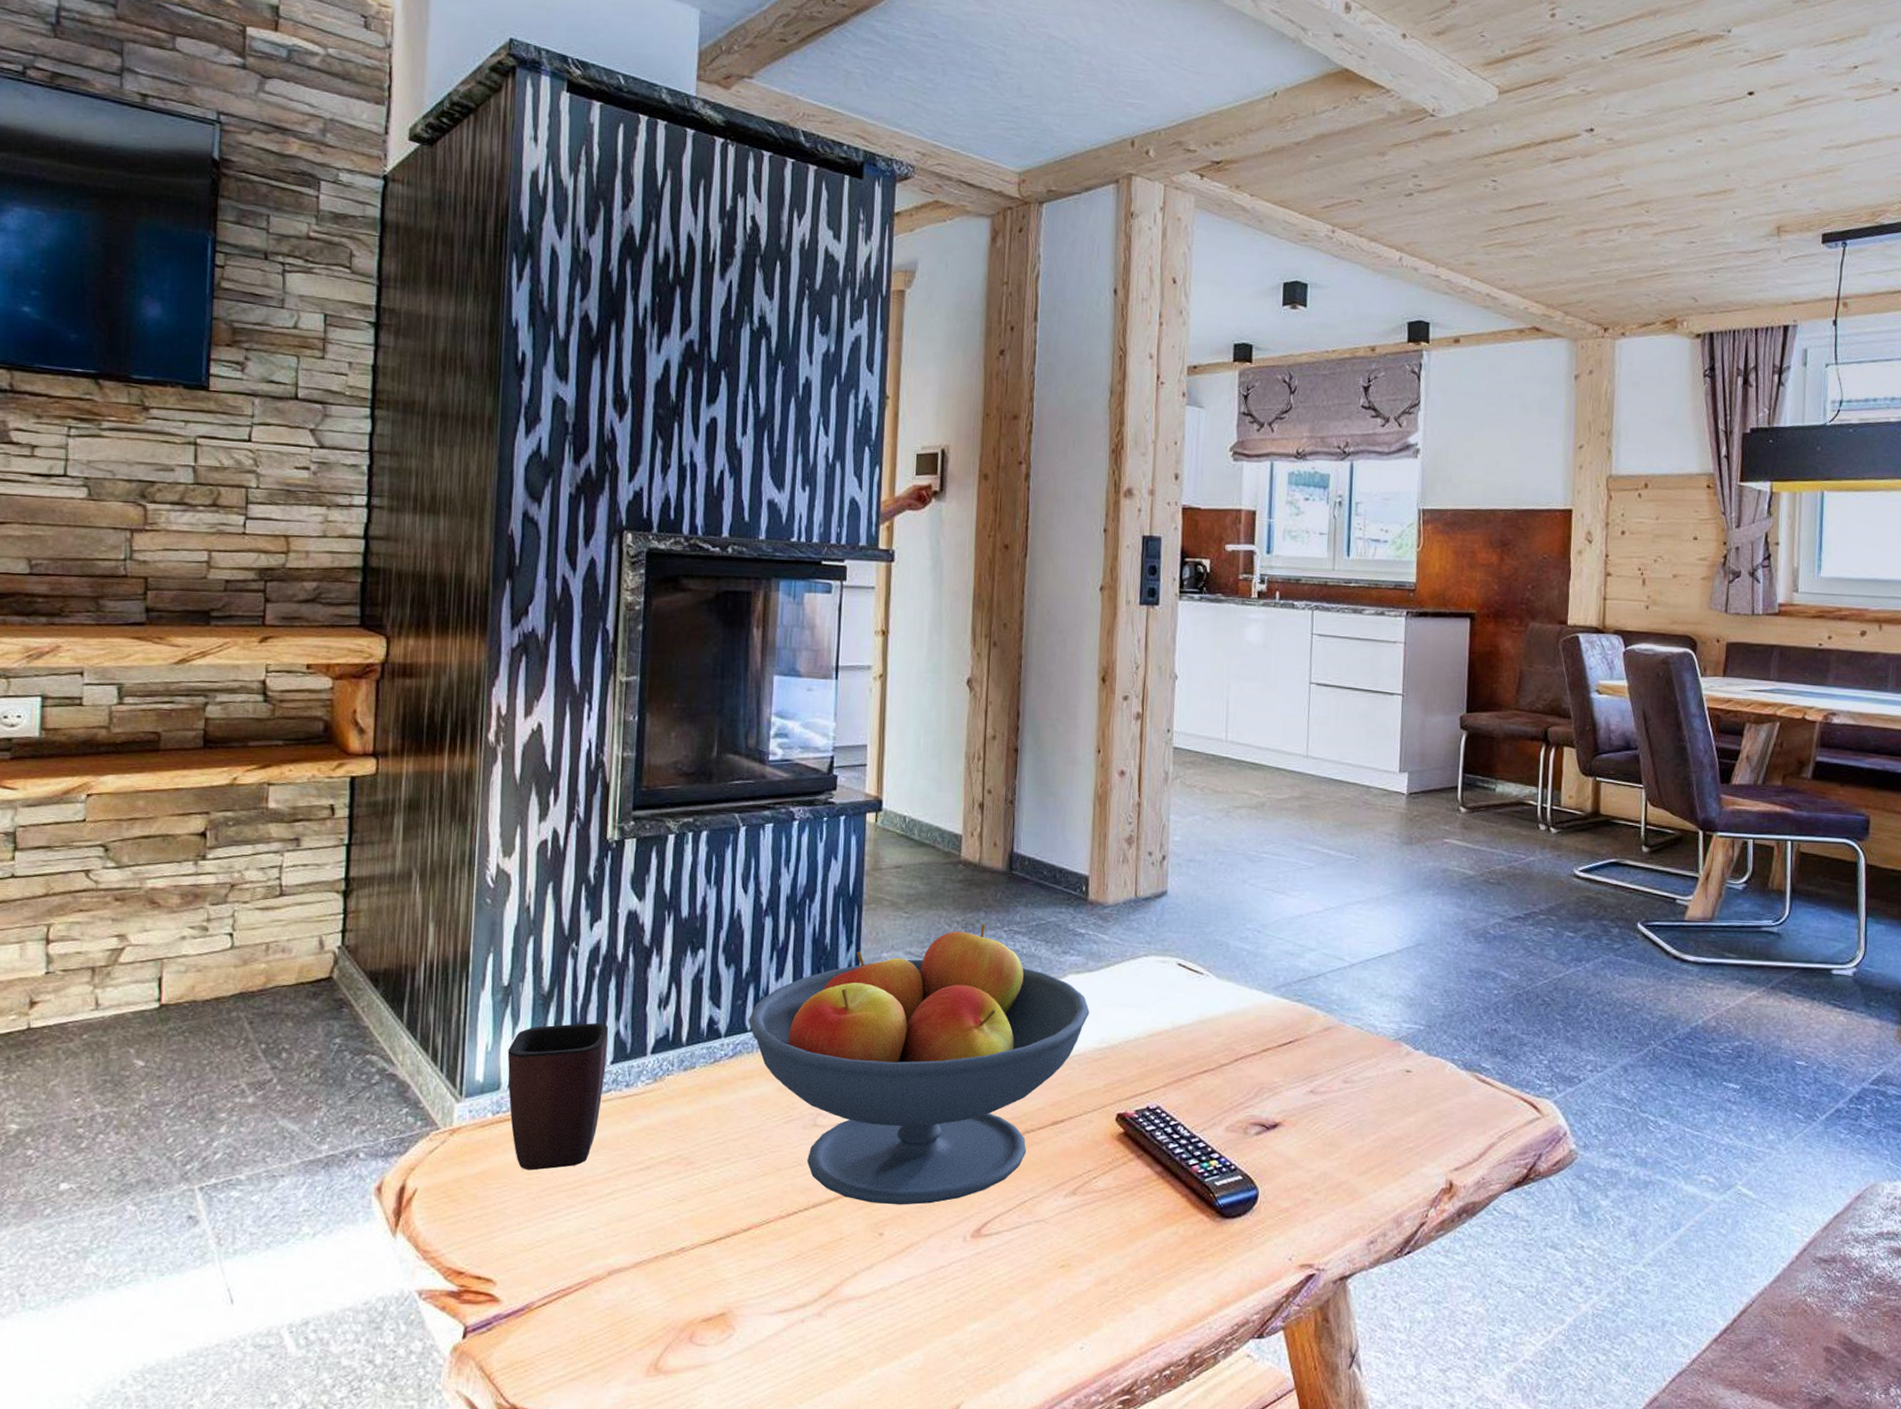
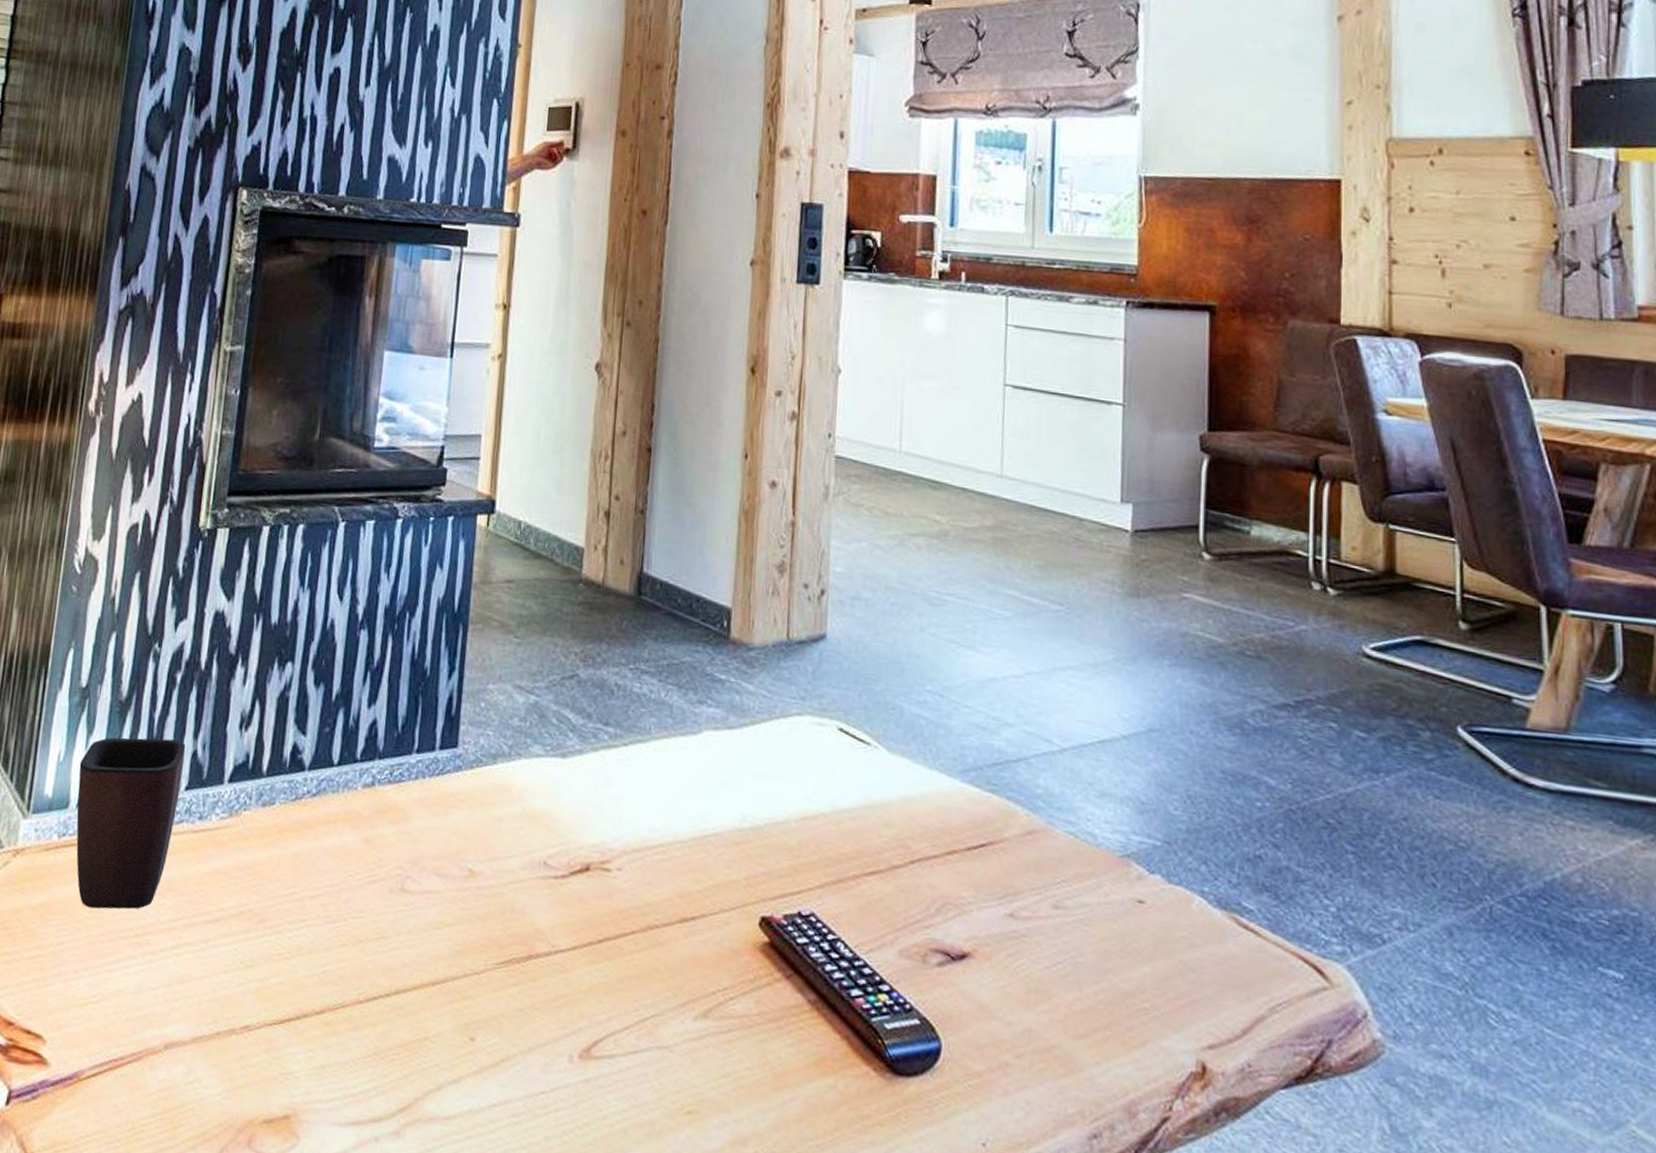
fruit bowl: present [748,923,1090,1205] -> none [335,658,729,1007]

